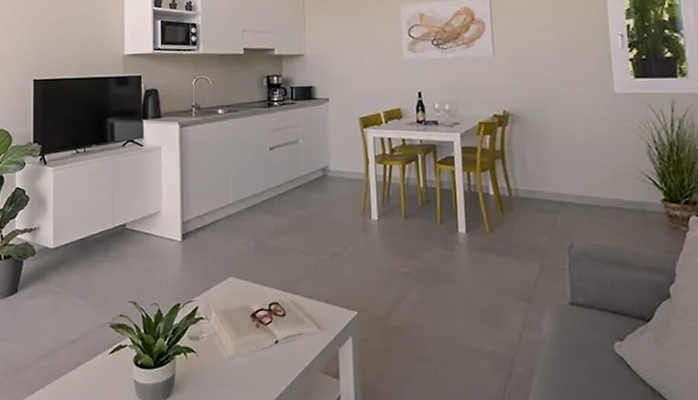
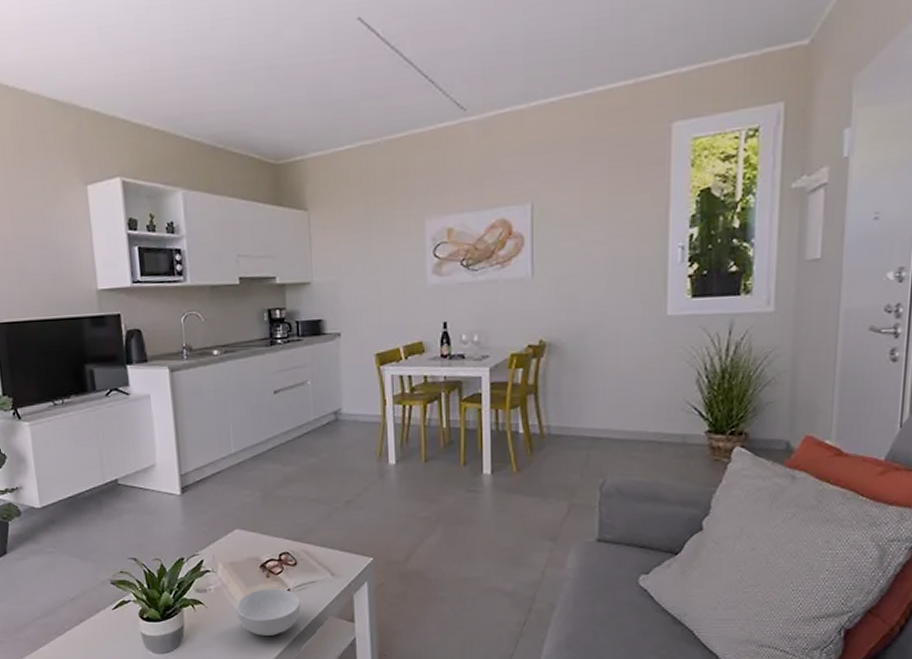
cereal bowl: none [227,339,288,389] -> present [236,588,301,636]

